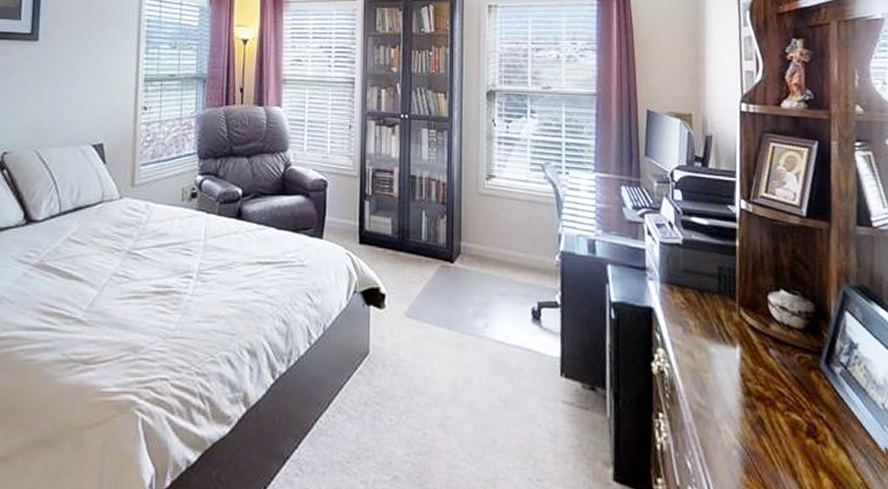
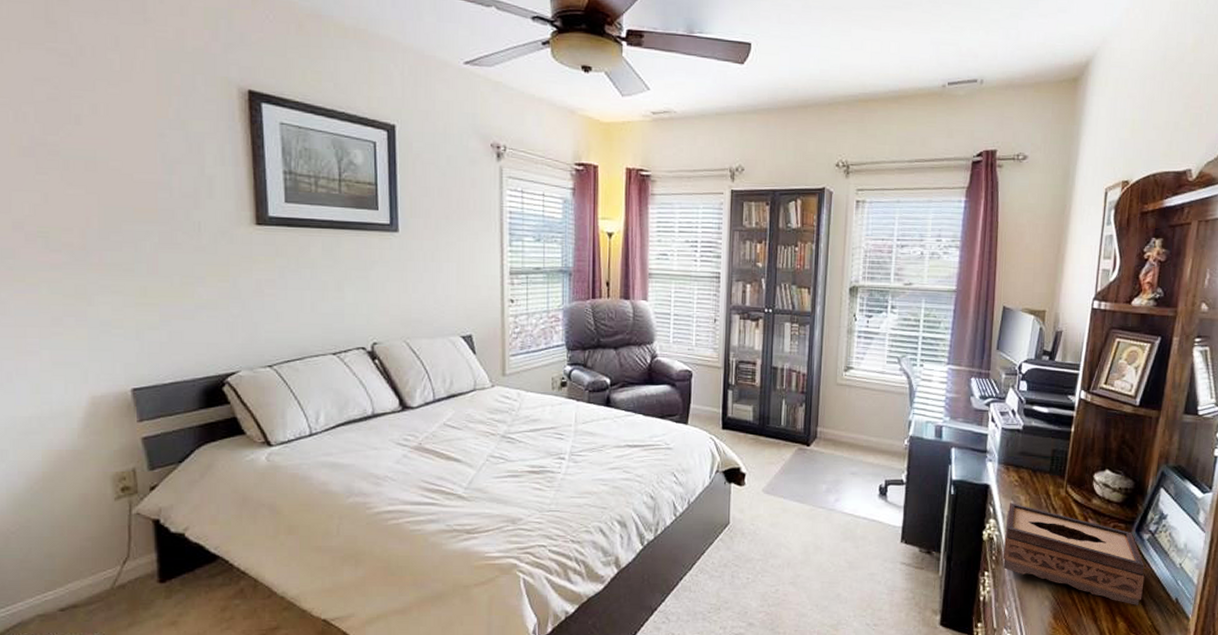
tissue box: none [676,329,846,457] -> present [1002,503,1145,605]

